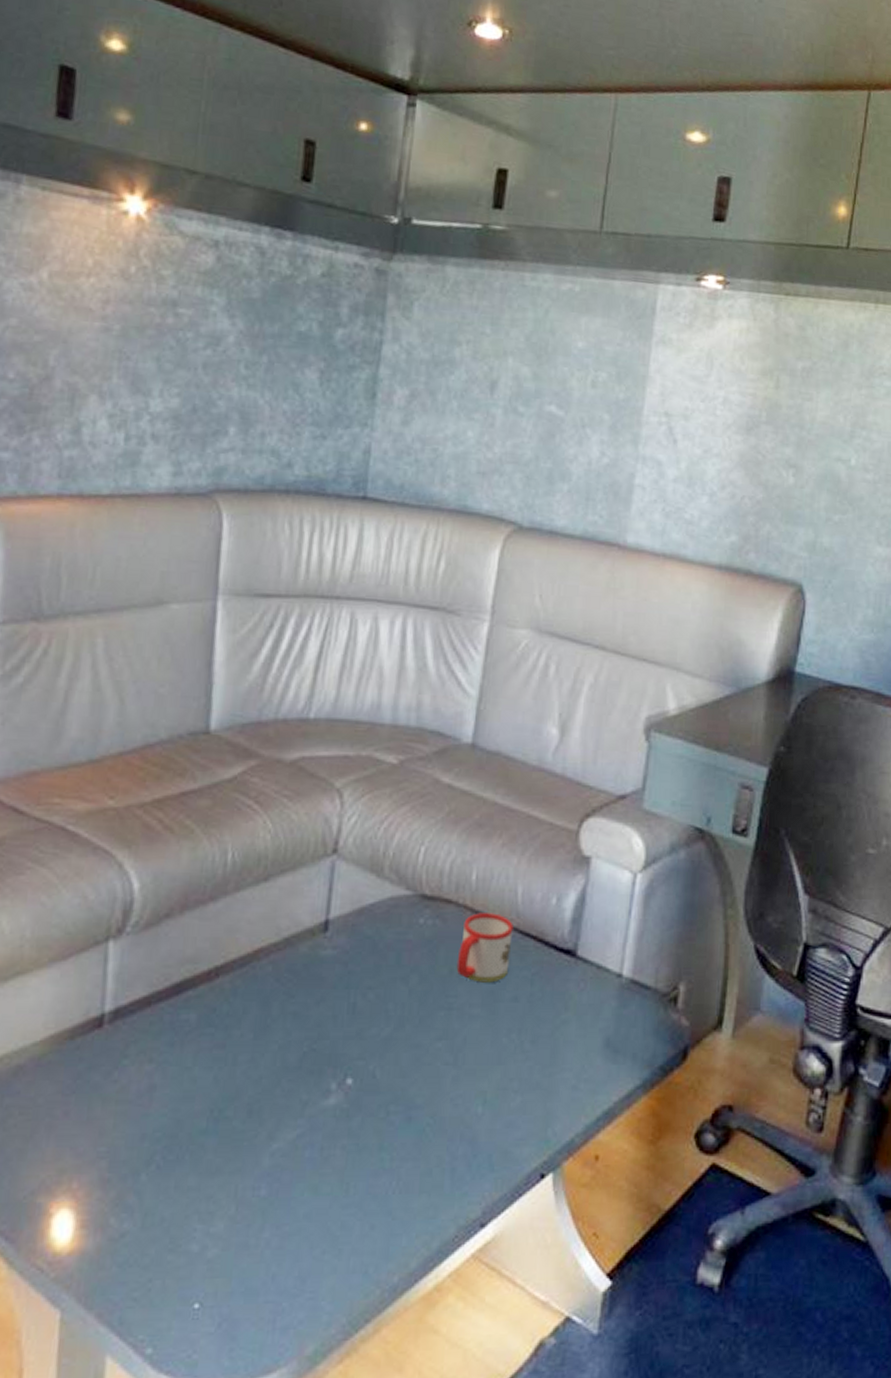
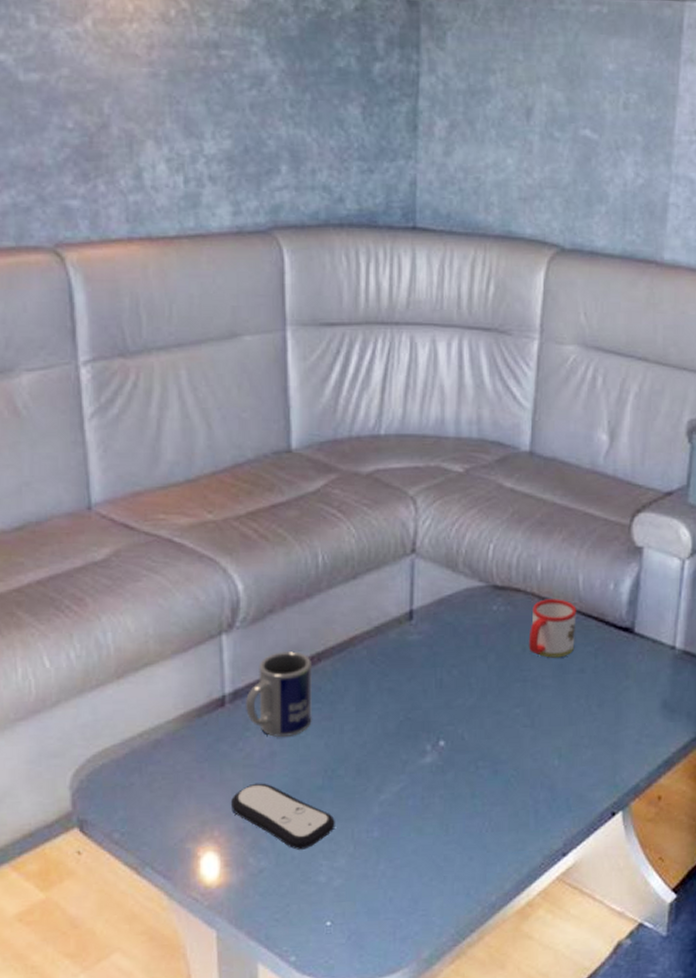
remote control: none [95,1123,217,1209] -> present [230,783,335,850]
mug: none [126,962,209,1067] -> present [246,650,313,737]

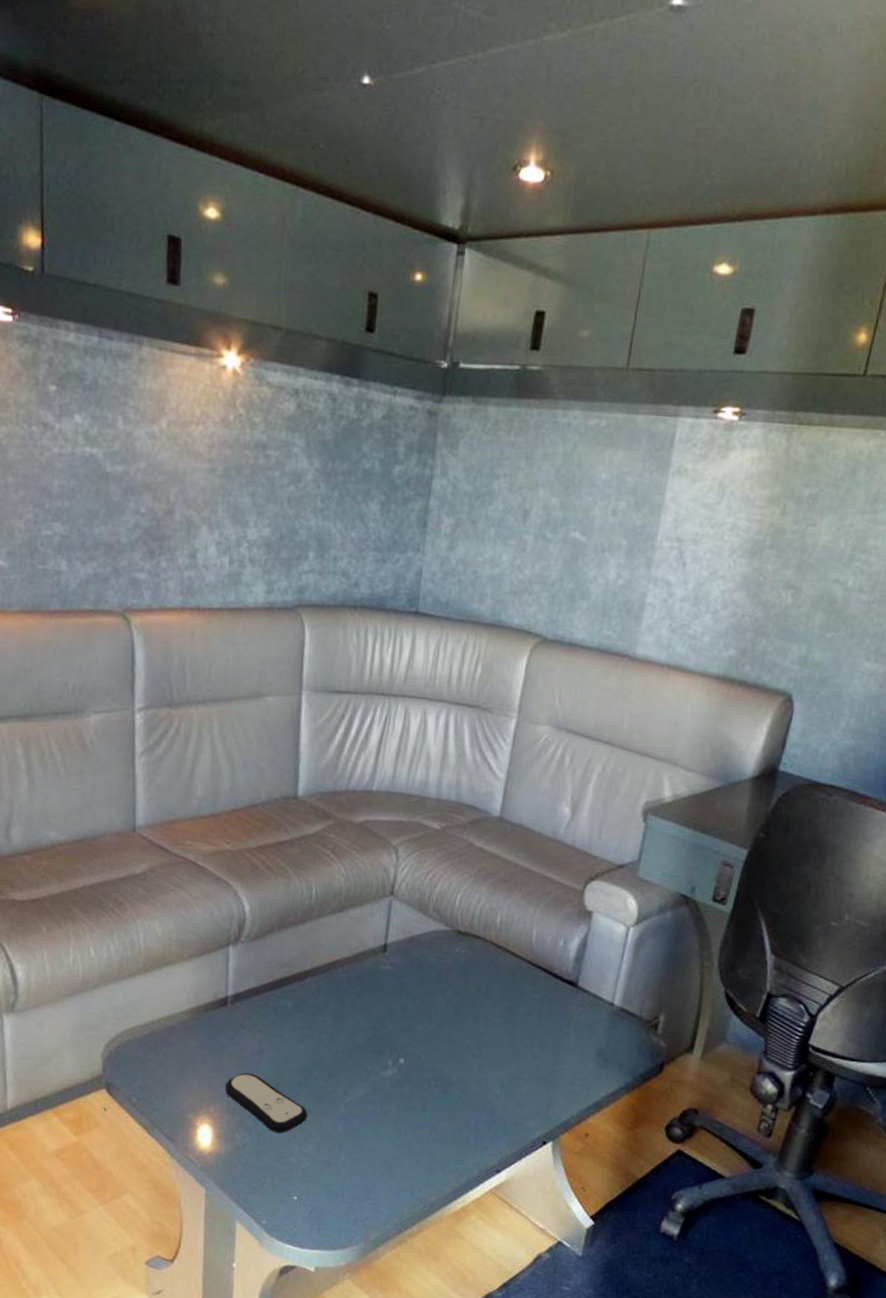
mug: present [246,650,313,737] -> none [243,965,300,1038]
mug: present [528,599,577,658] -> none [483,948,528,1001]

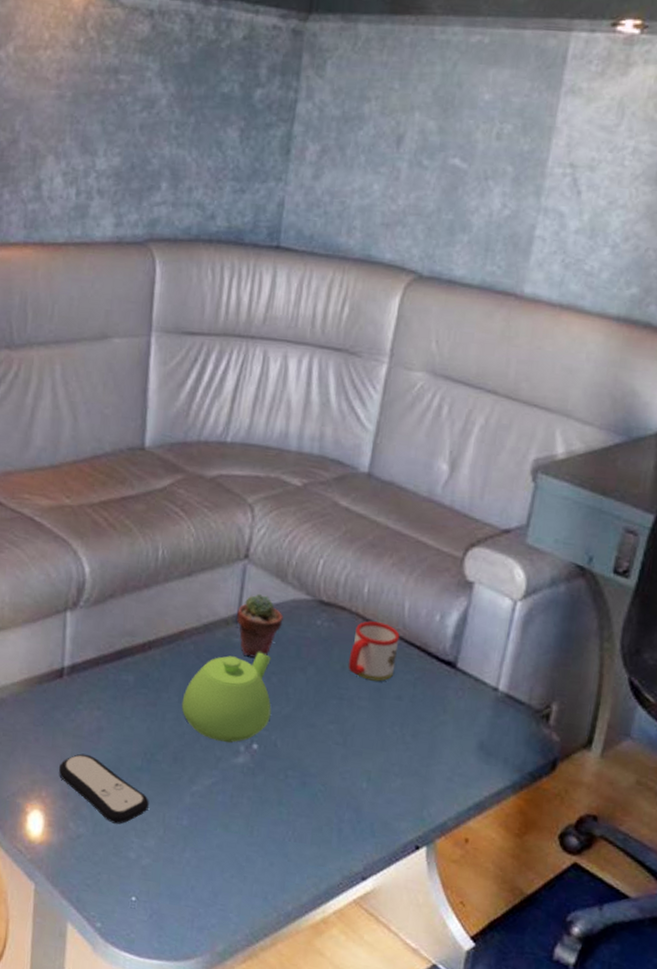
teapot: none [335,977,416,1059] -> present [181,652,271,743]
potted succulent: none [384,926,426,983] -> present [237,593,284,658]
mug: none [483,948,528,1001] -> present [348,621,400,682]

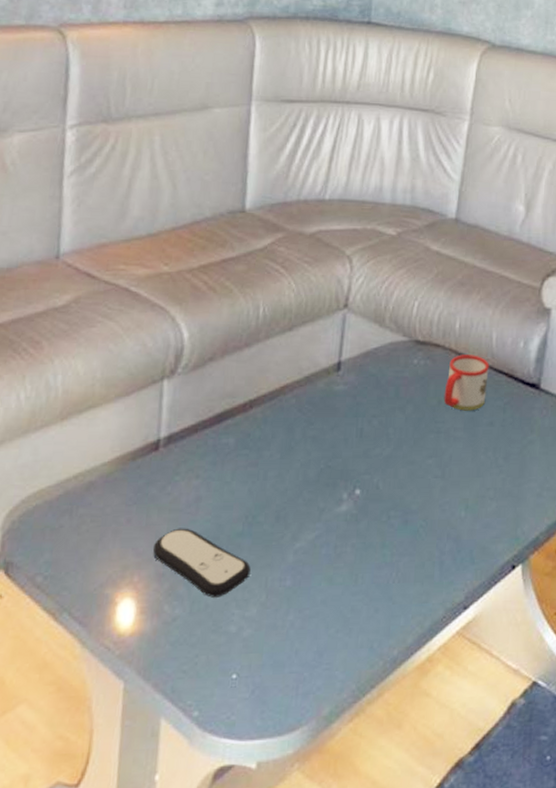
teapot: present [181,652,271,743] -> none [283,397,373,493]
potted succulent: present [237,593,284,658] -> none [337,340,383,403]

